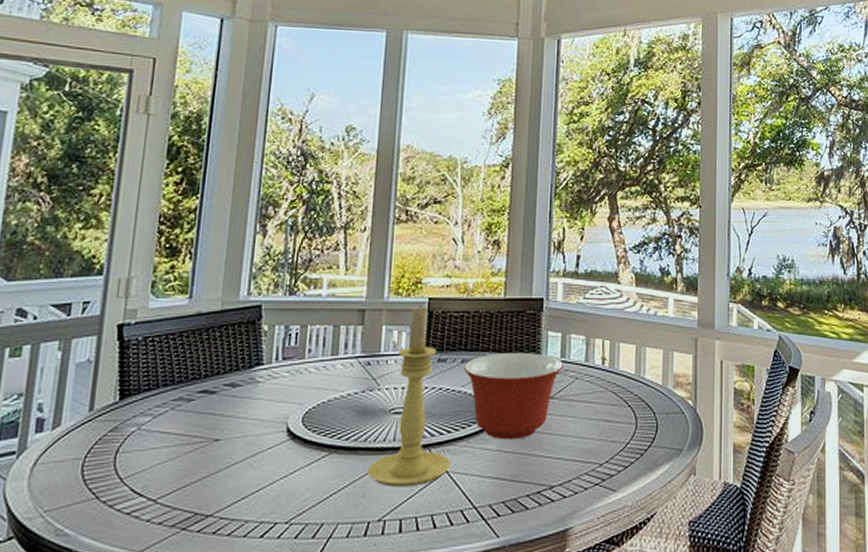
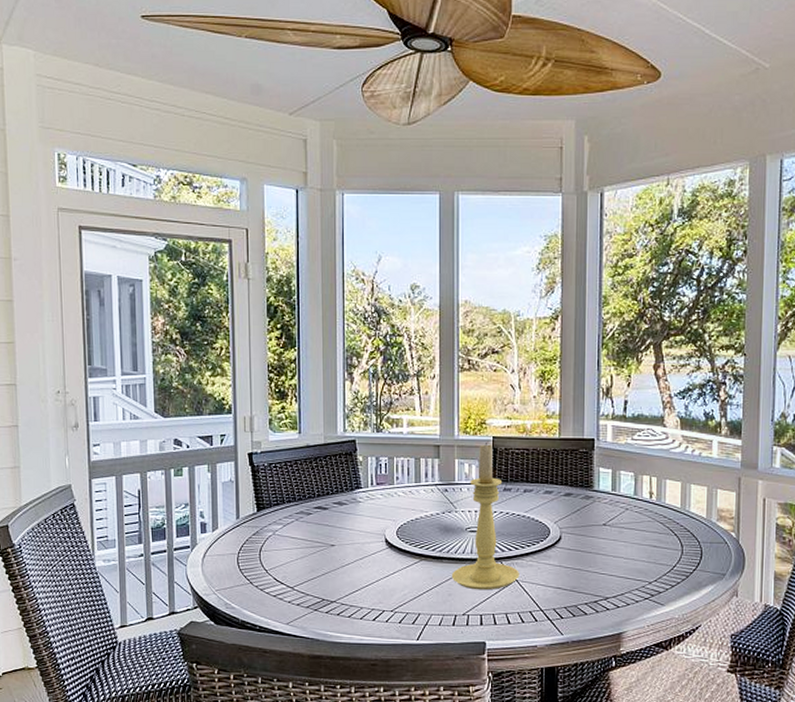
mixing bowl: present [463,353,563,440] -> none [525,485,614,558]

